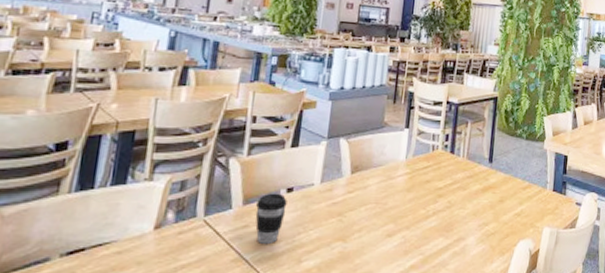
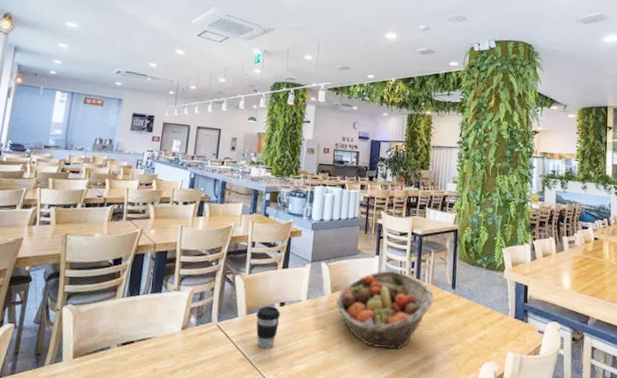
fruit basket: none [356,145,469,234] -> present [336,270,434,350]

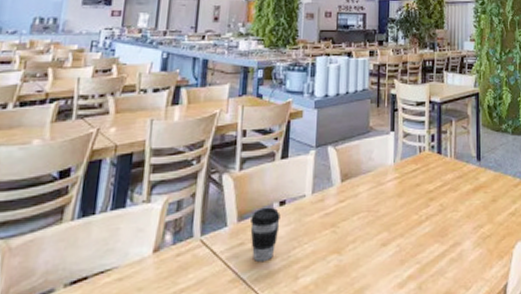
fruit basket: present [336,270,434,350] -> none [347,147,459,242]

